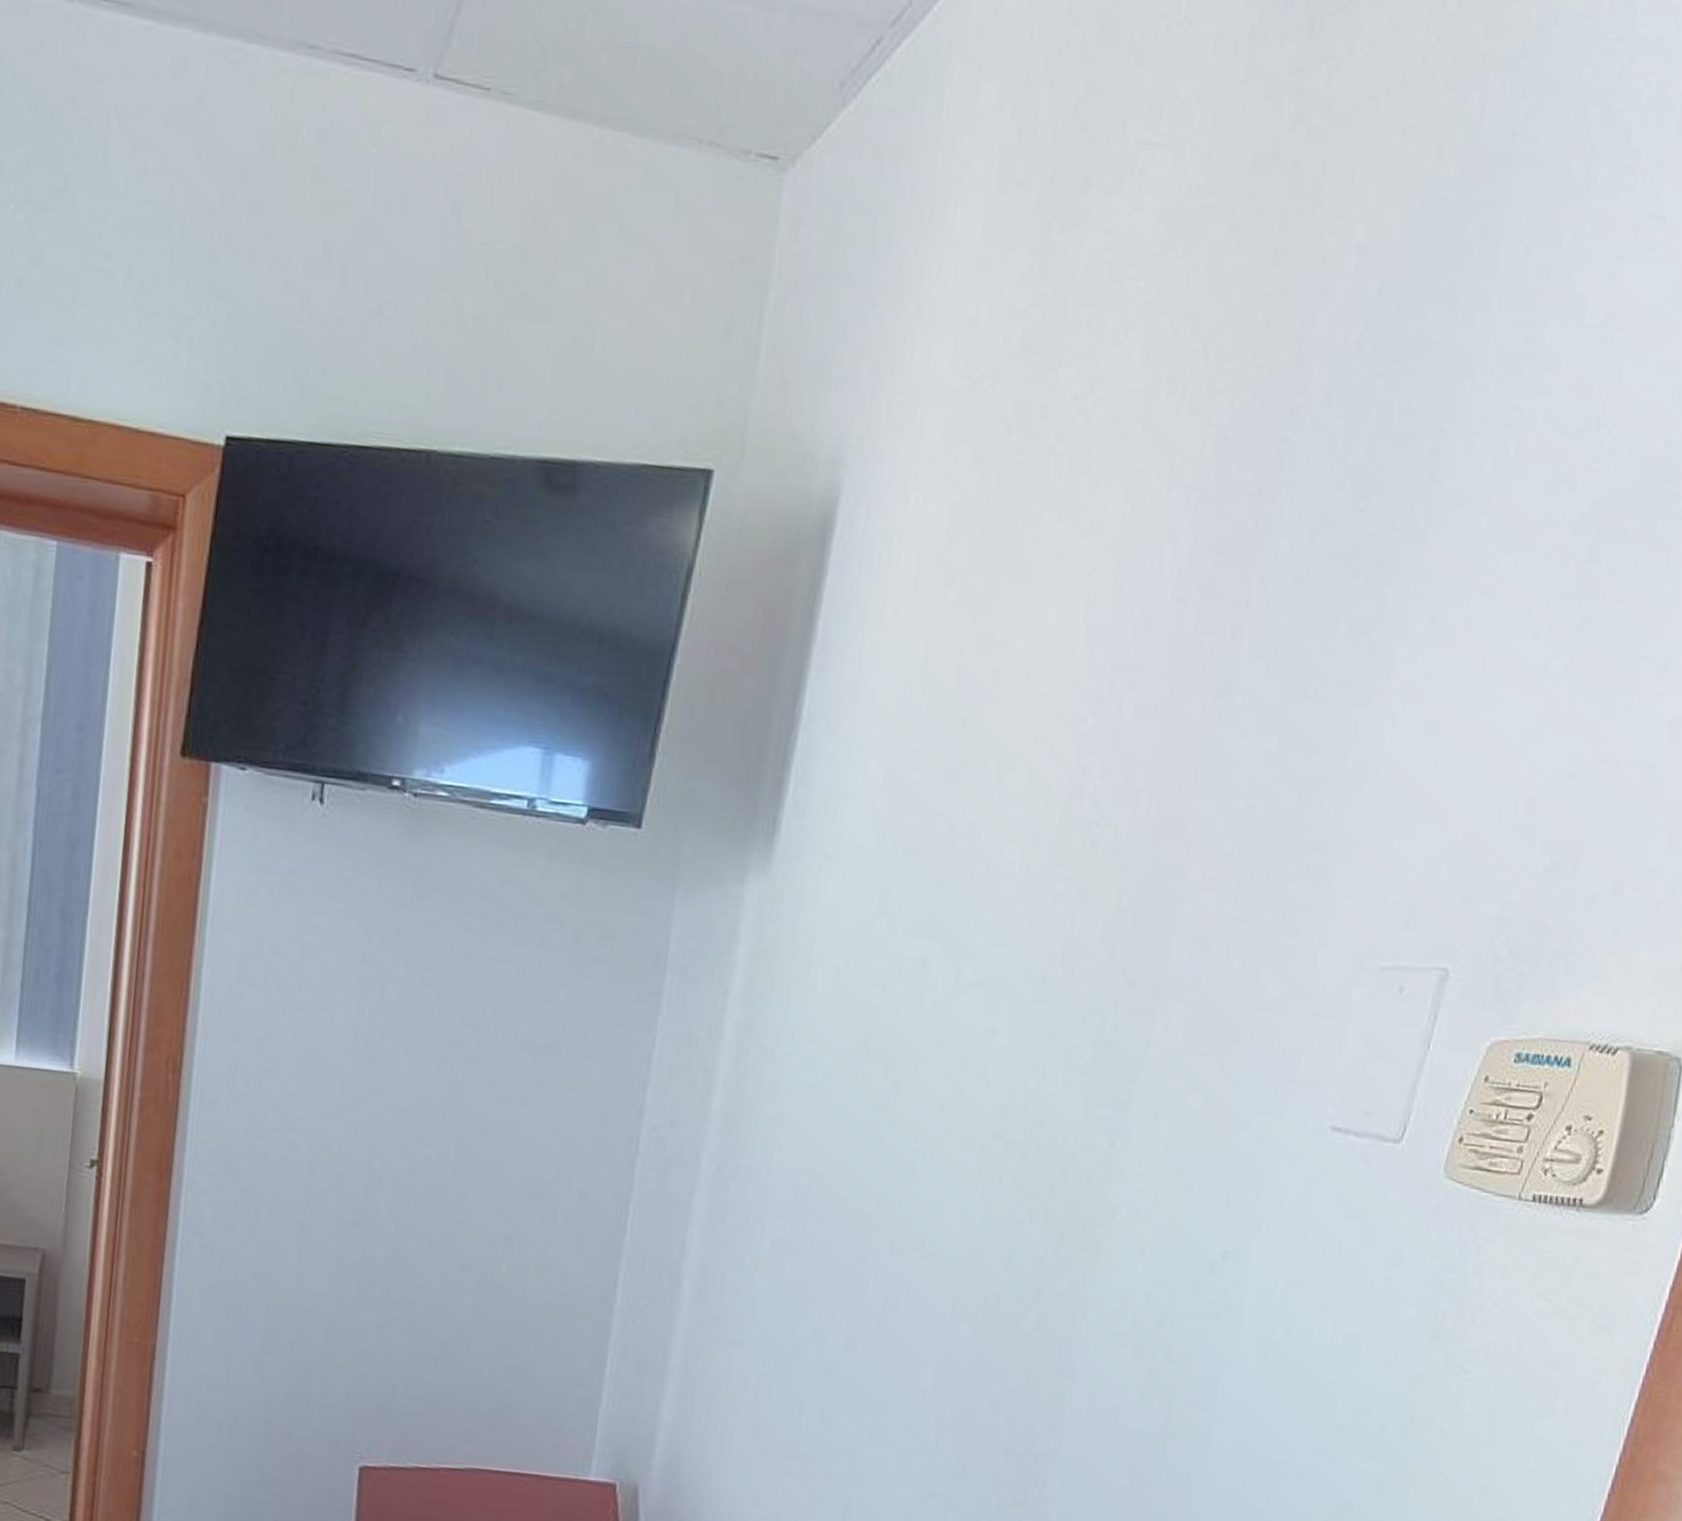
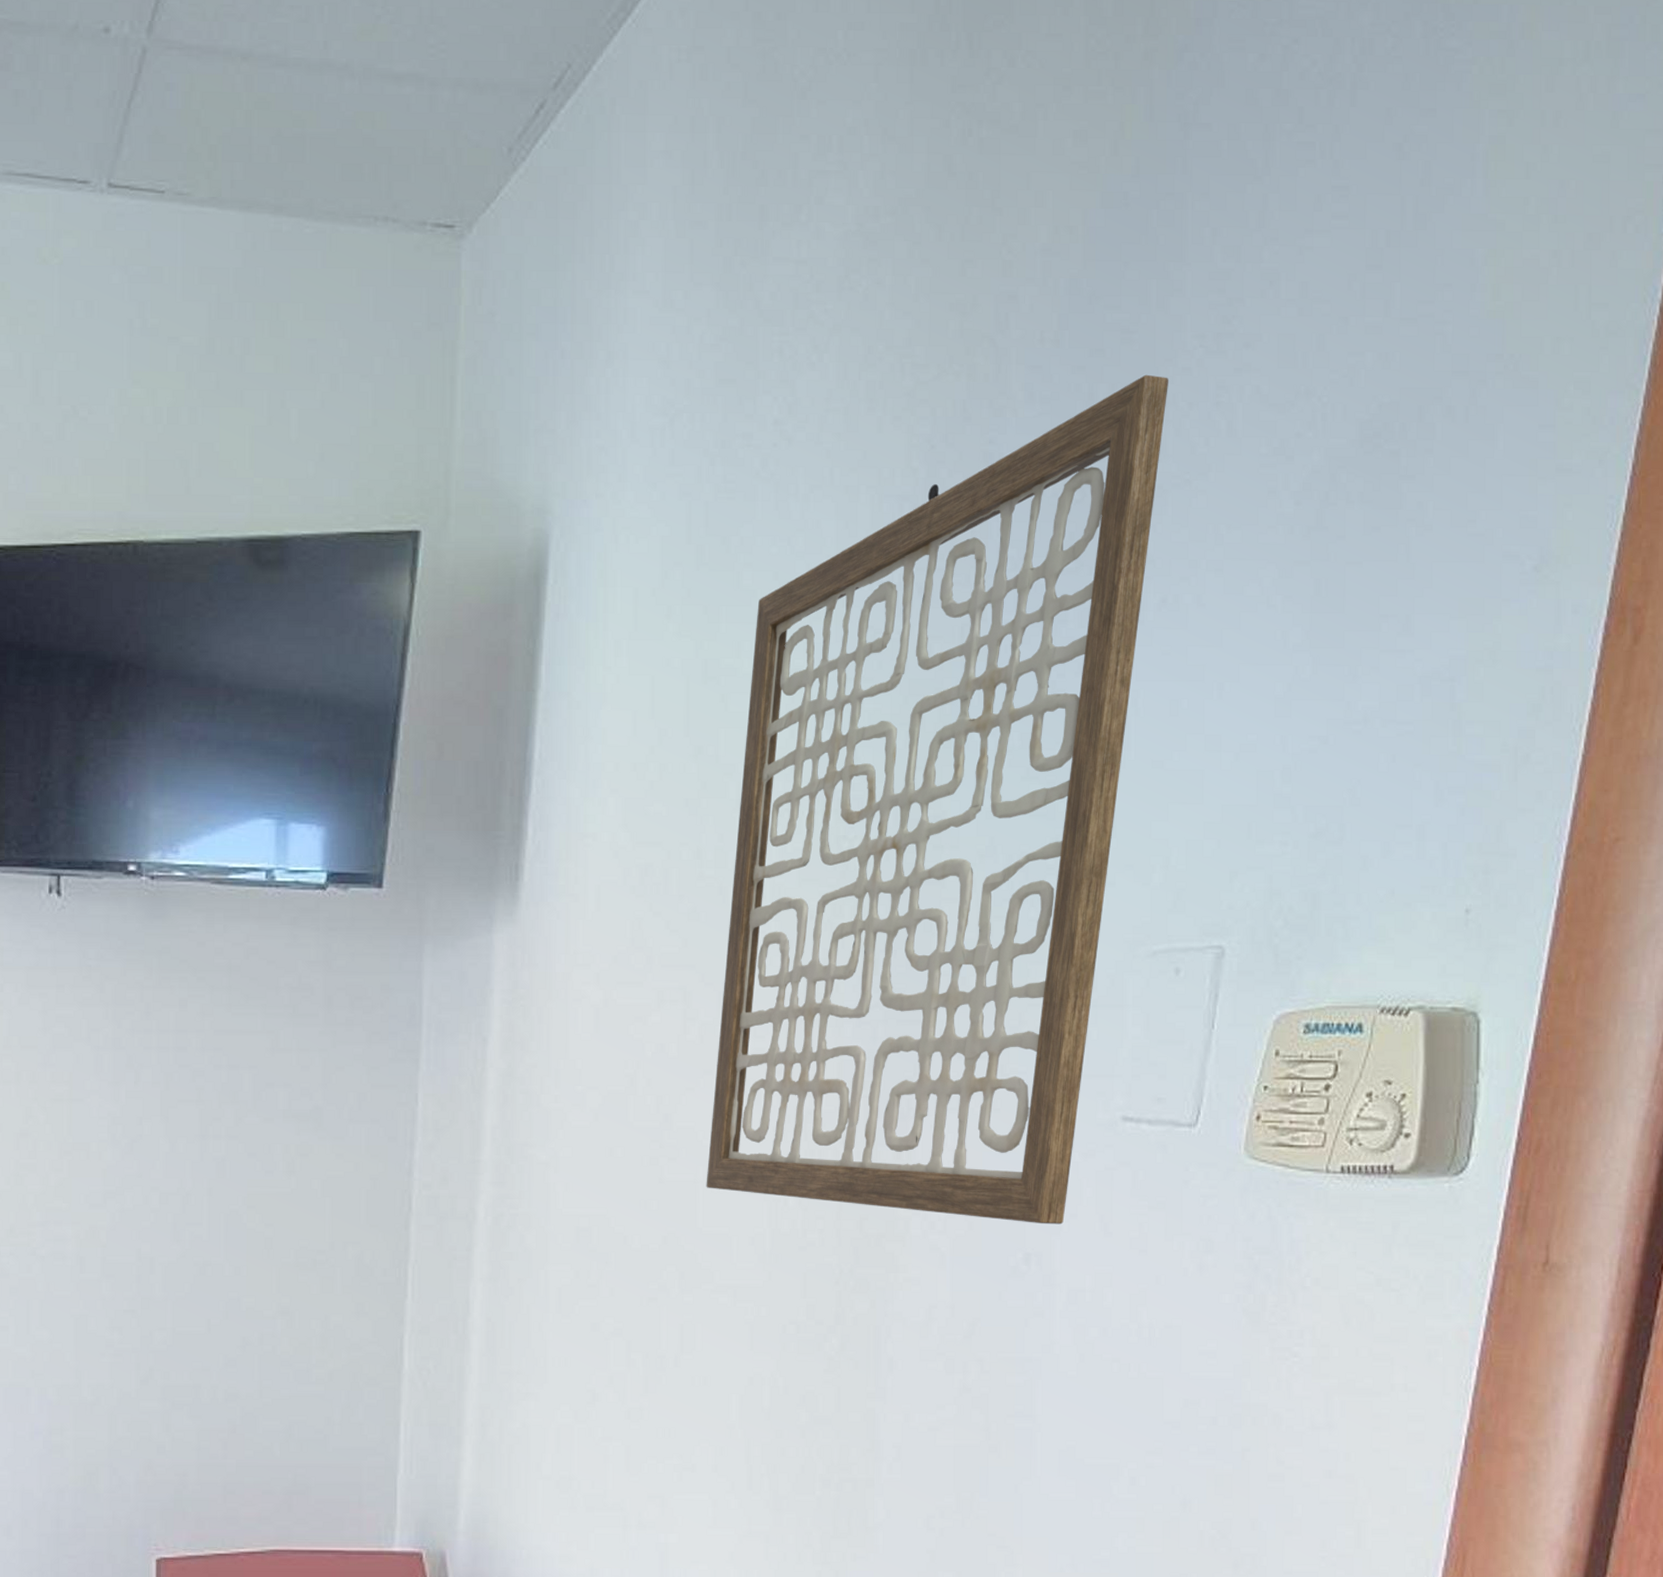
wall art: none [925,387,1466,1226] -> present [706,374,1169,1225]

